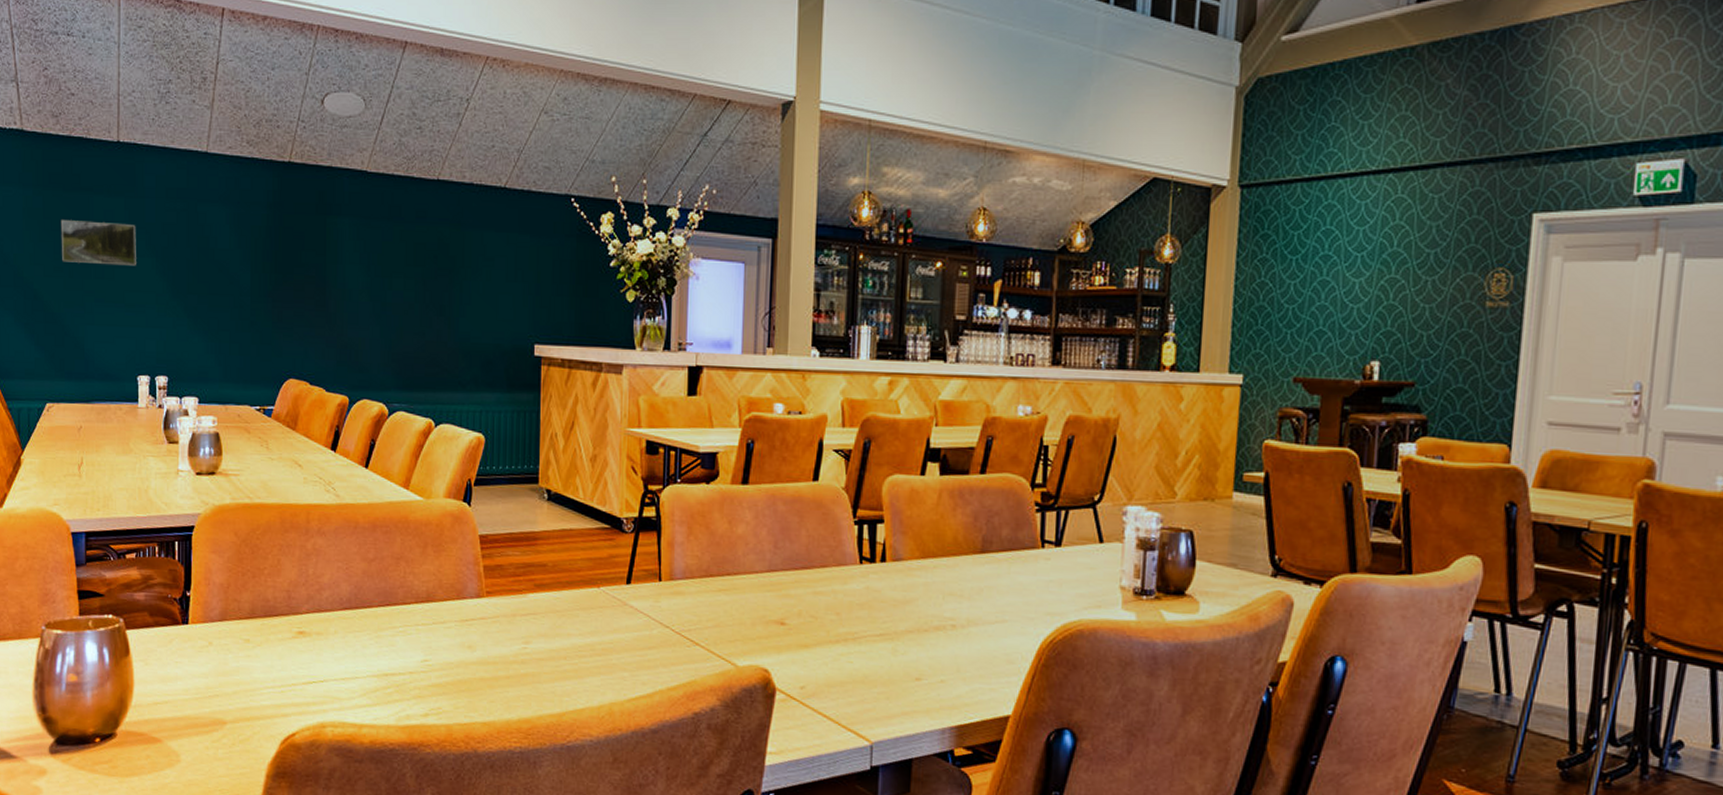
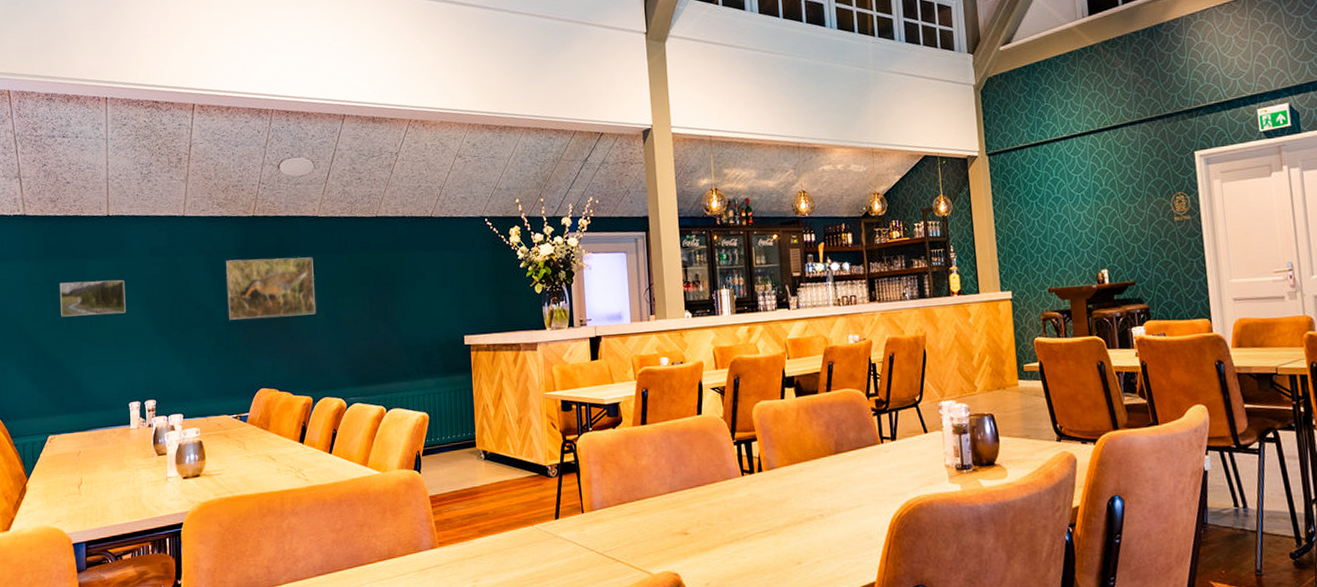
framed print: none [253,215,359,295] -> present [225,257,315,320]

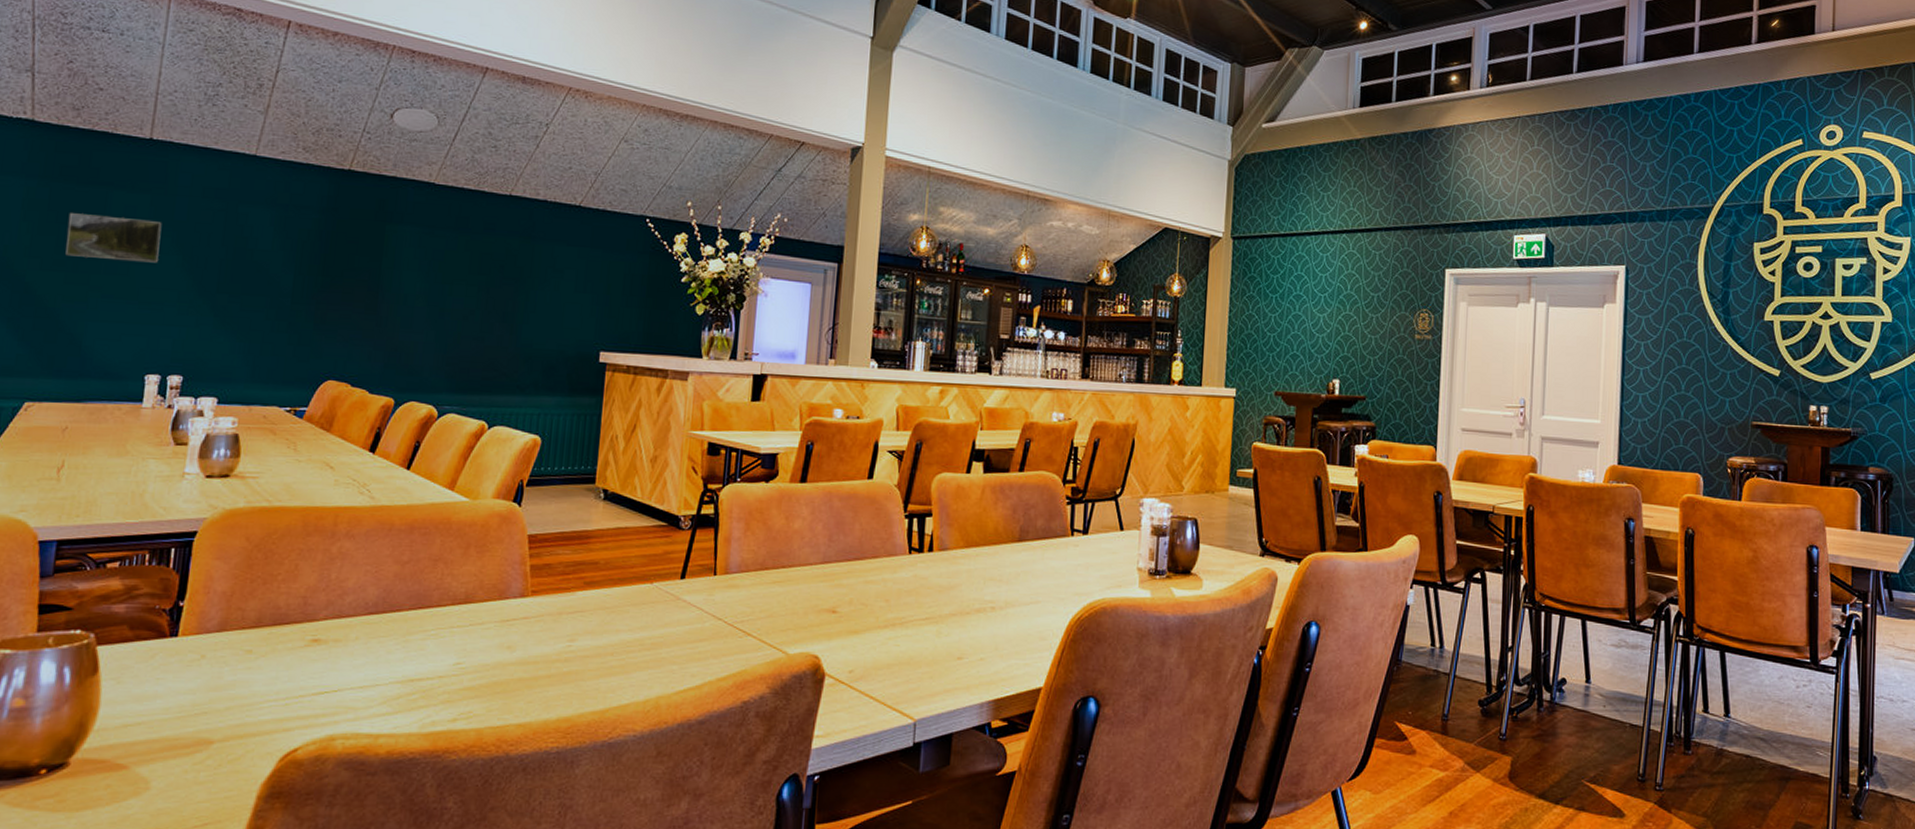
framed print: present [225,257,315,320] -> none [297,218,421,300]

